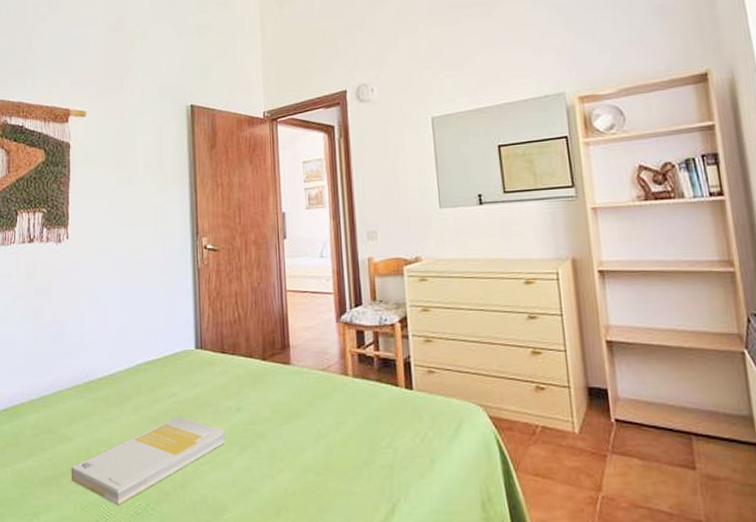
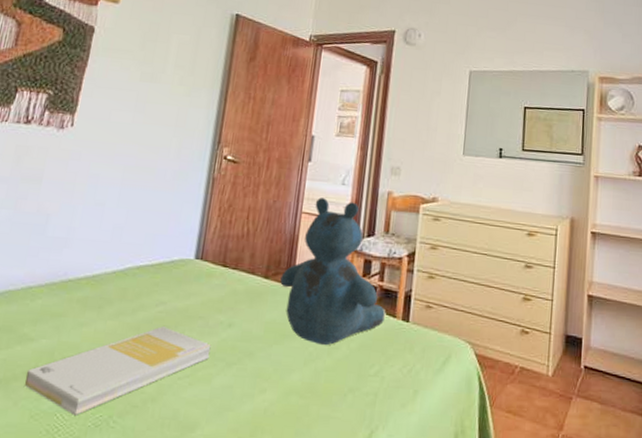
teddy bear: none [278,273,388,422] -> present [280,198,386,346]

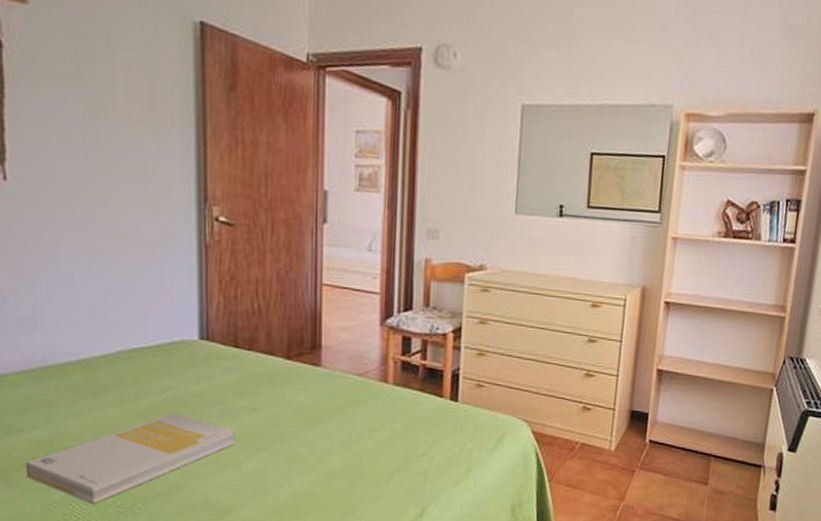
teddy bear: present [280,198,386,346] -> none [306,267,432,428]

